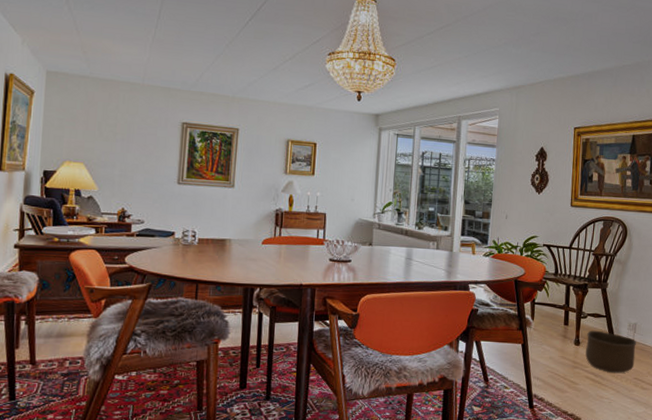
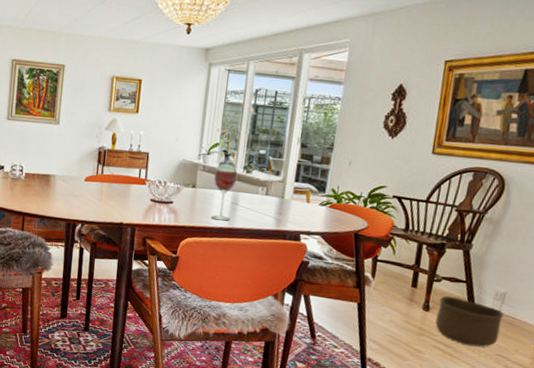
wineglass: none [388,219,410,276] -> present [211,161,238,221]

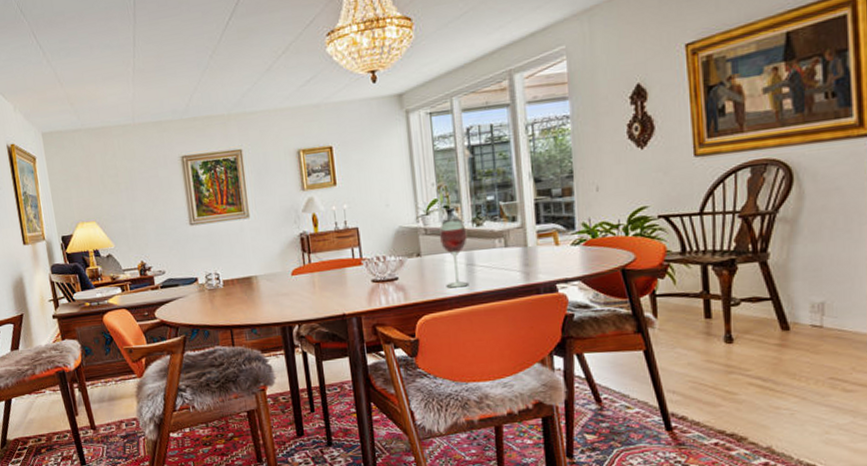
basket: present [435,295,504,347] -> none [743,319,828,374]

